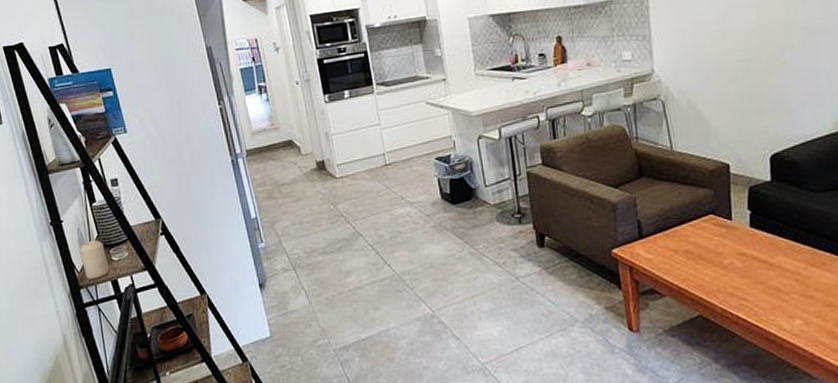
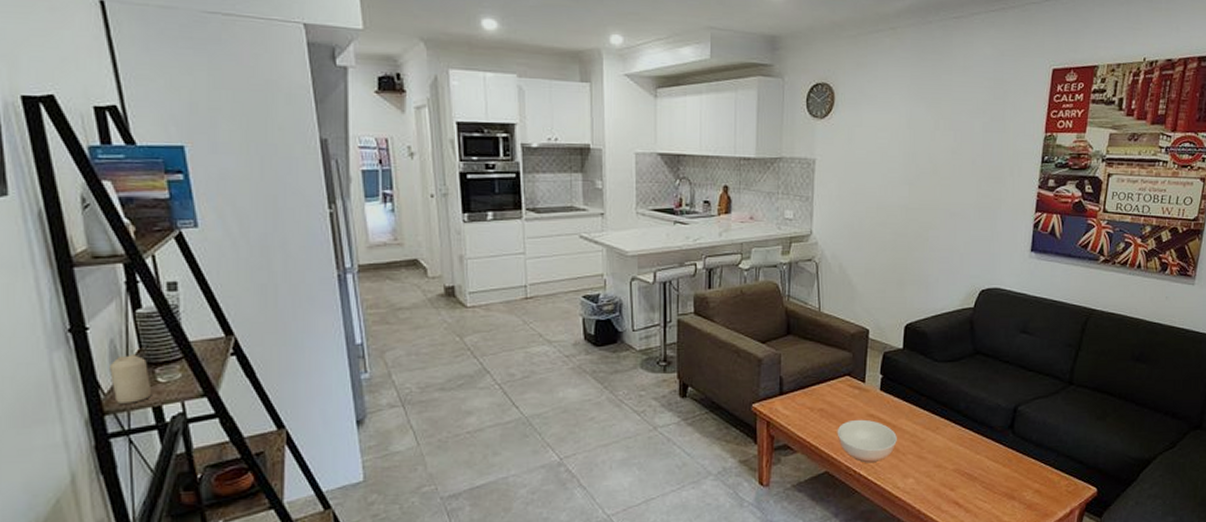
bowl: none [706,258,777,305] -> present [837,419,897,463]

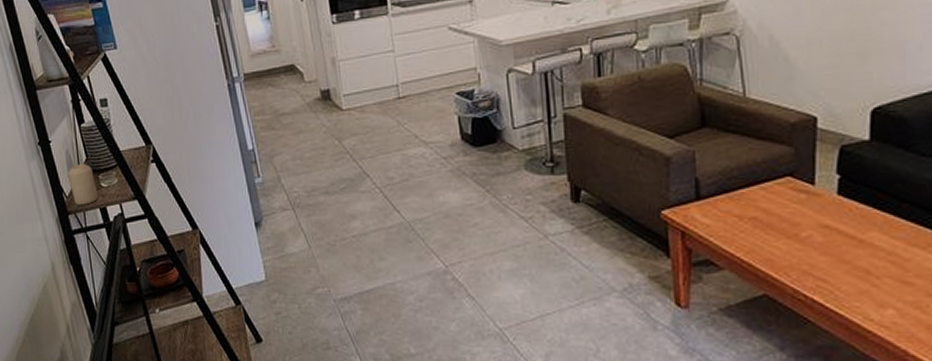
bowl: present [837,419,897,463] -> none [777,231,866,287]

